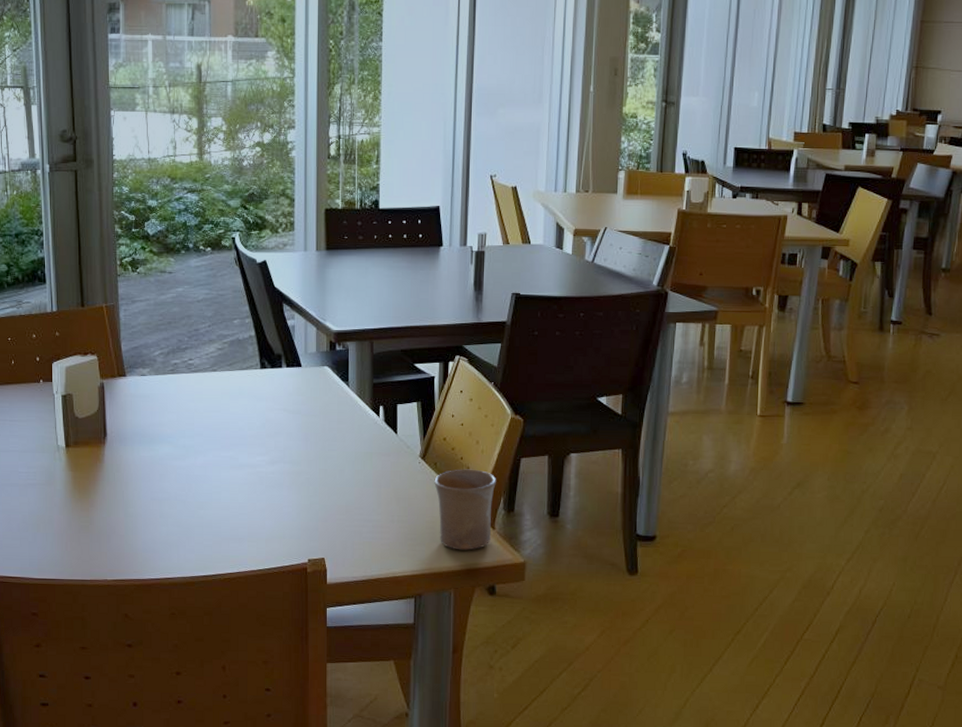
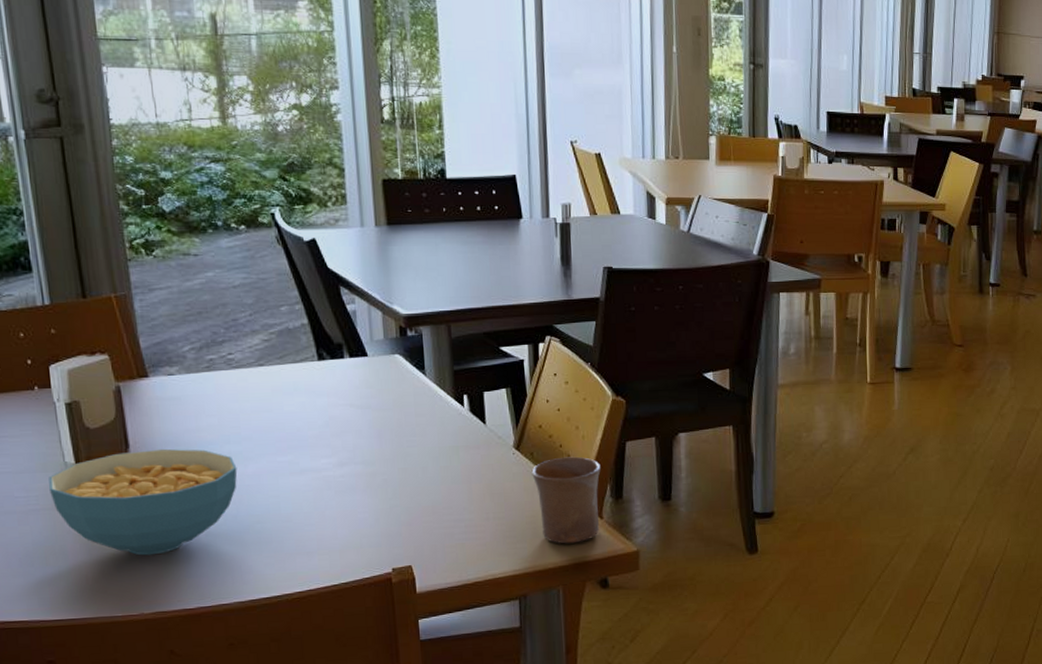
cereal bowl: none [45,439,189,530] -> present [48,448,238,556]

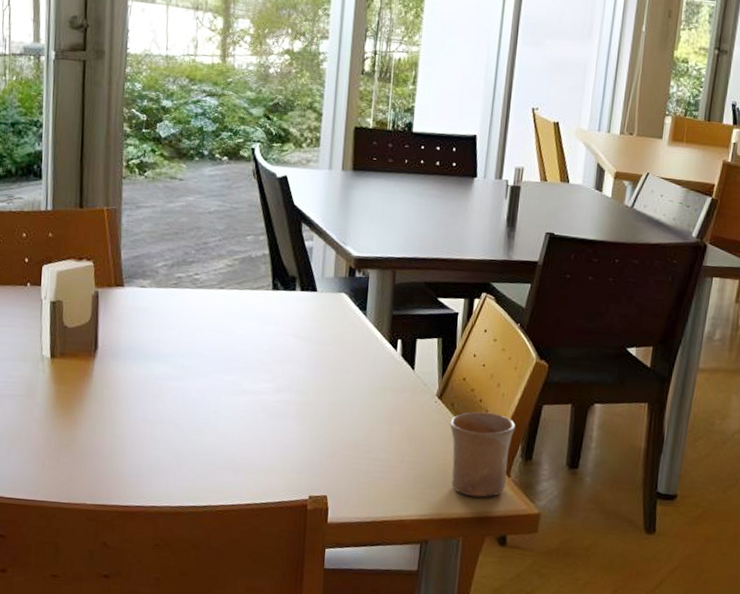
cereal bowl: present [48,448,238,556] -> none [25,353,187,451]

